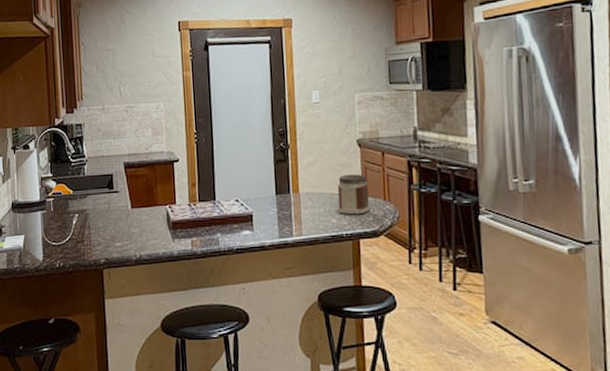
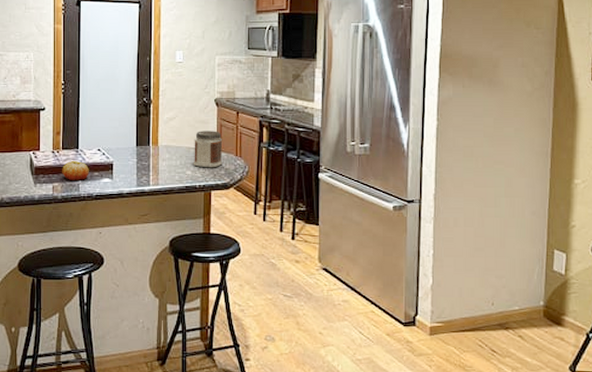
fruit: none [200,213,228,234] -> present [62,161,89,180]

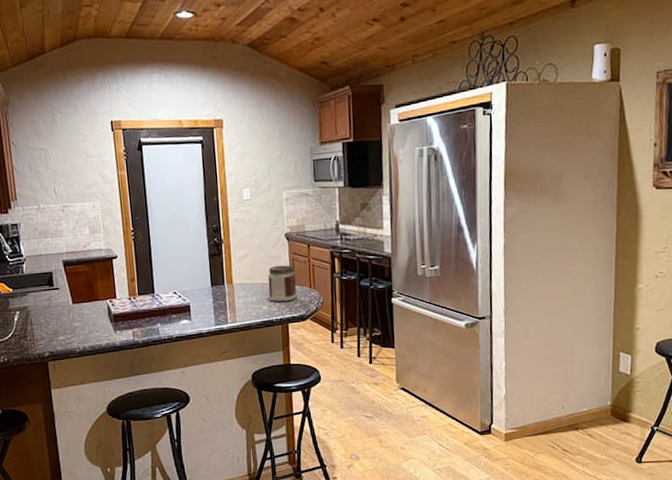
fruit: present [62,161,89,180] -> none [140,305,167,325]

